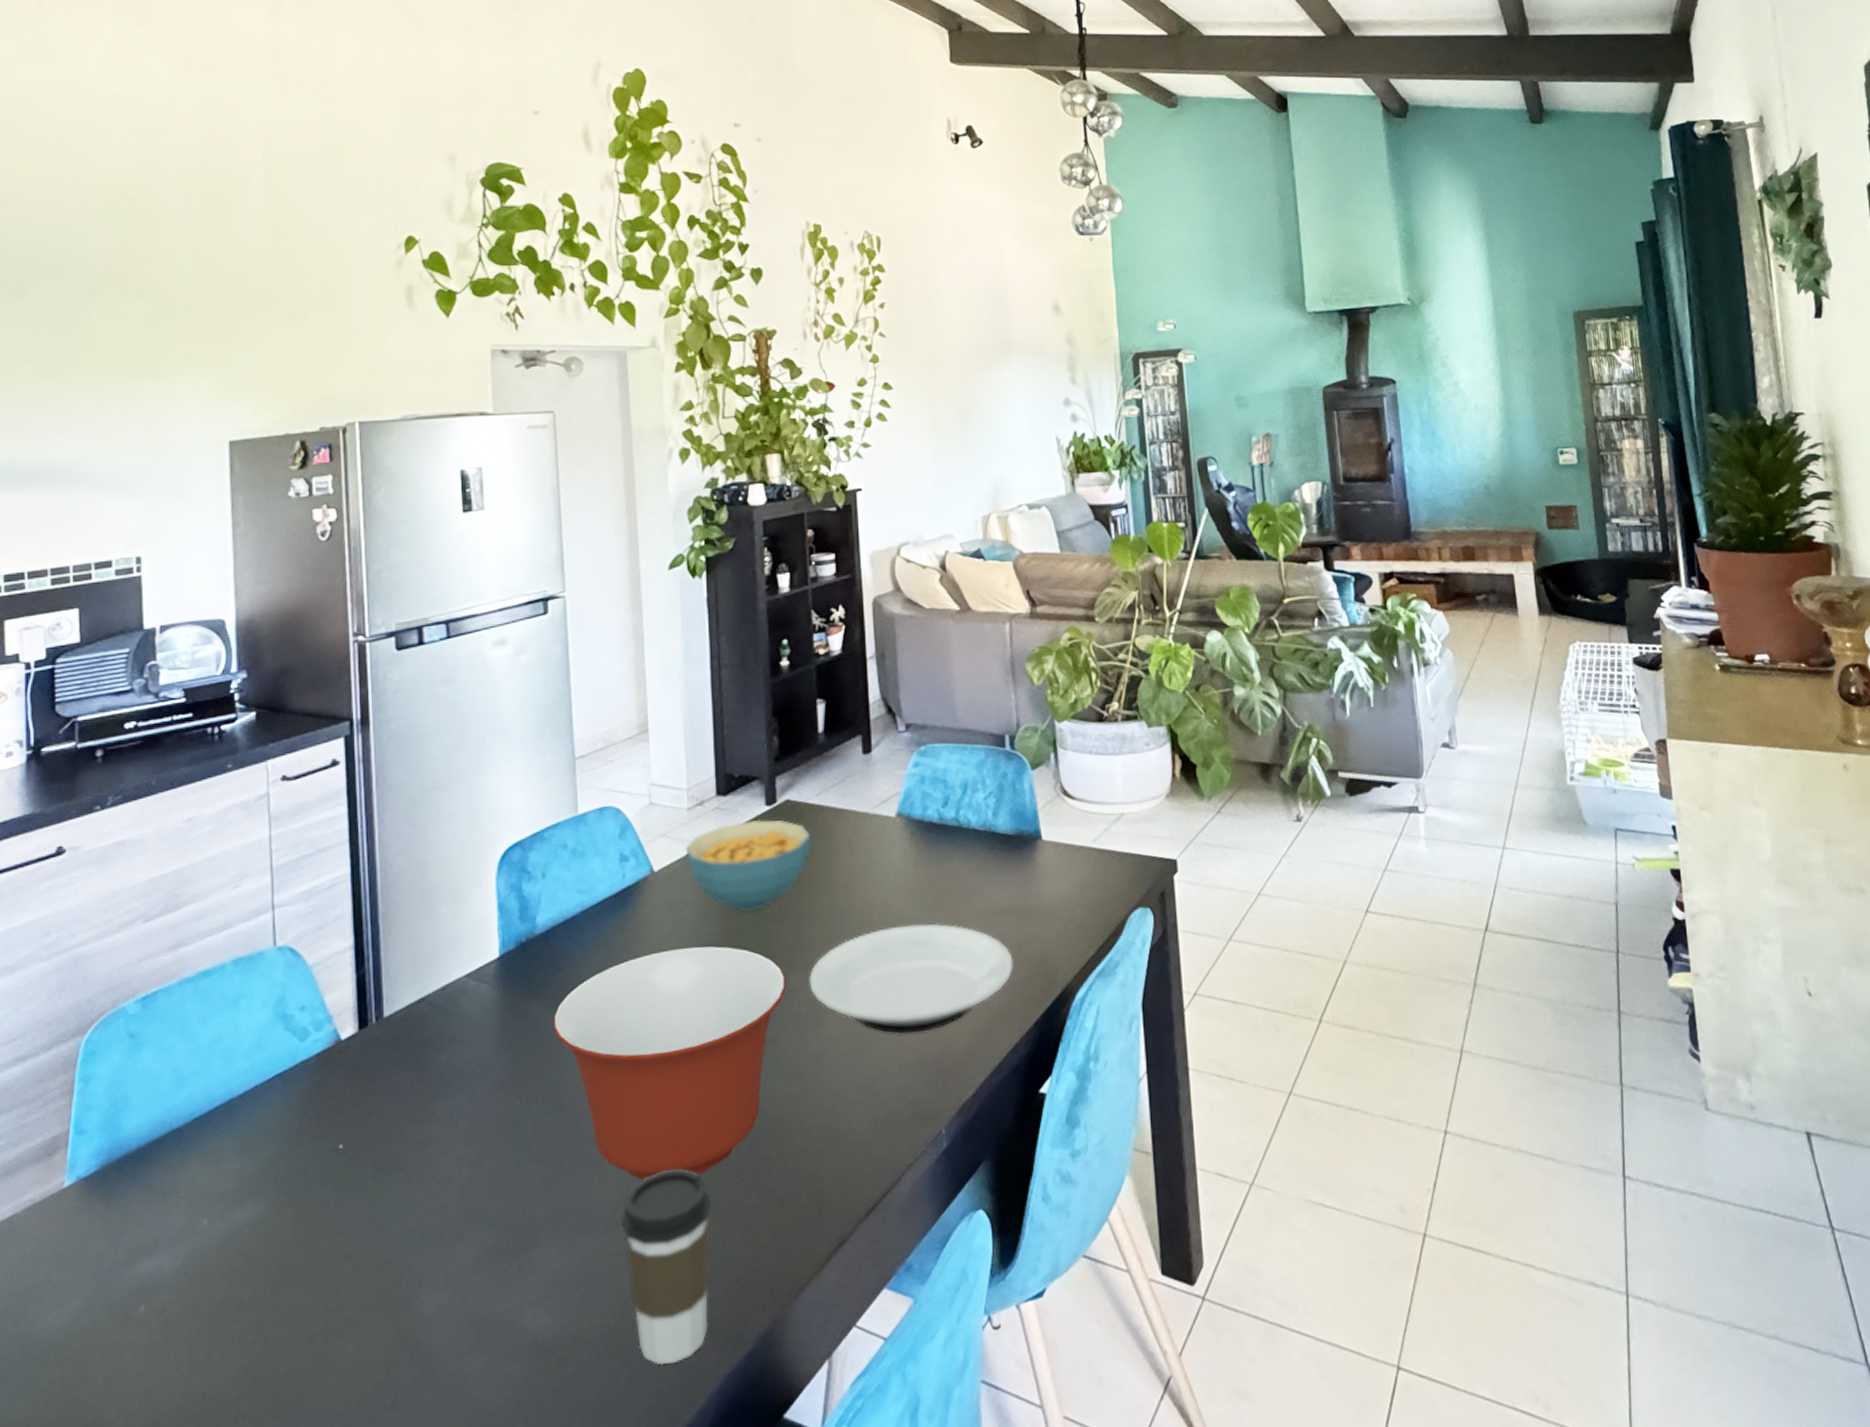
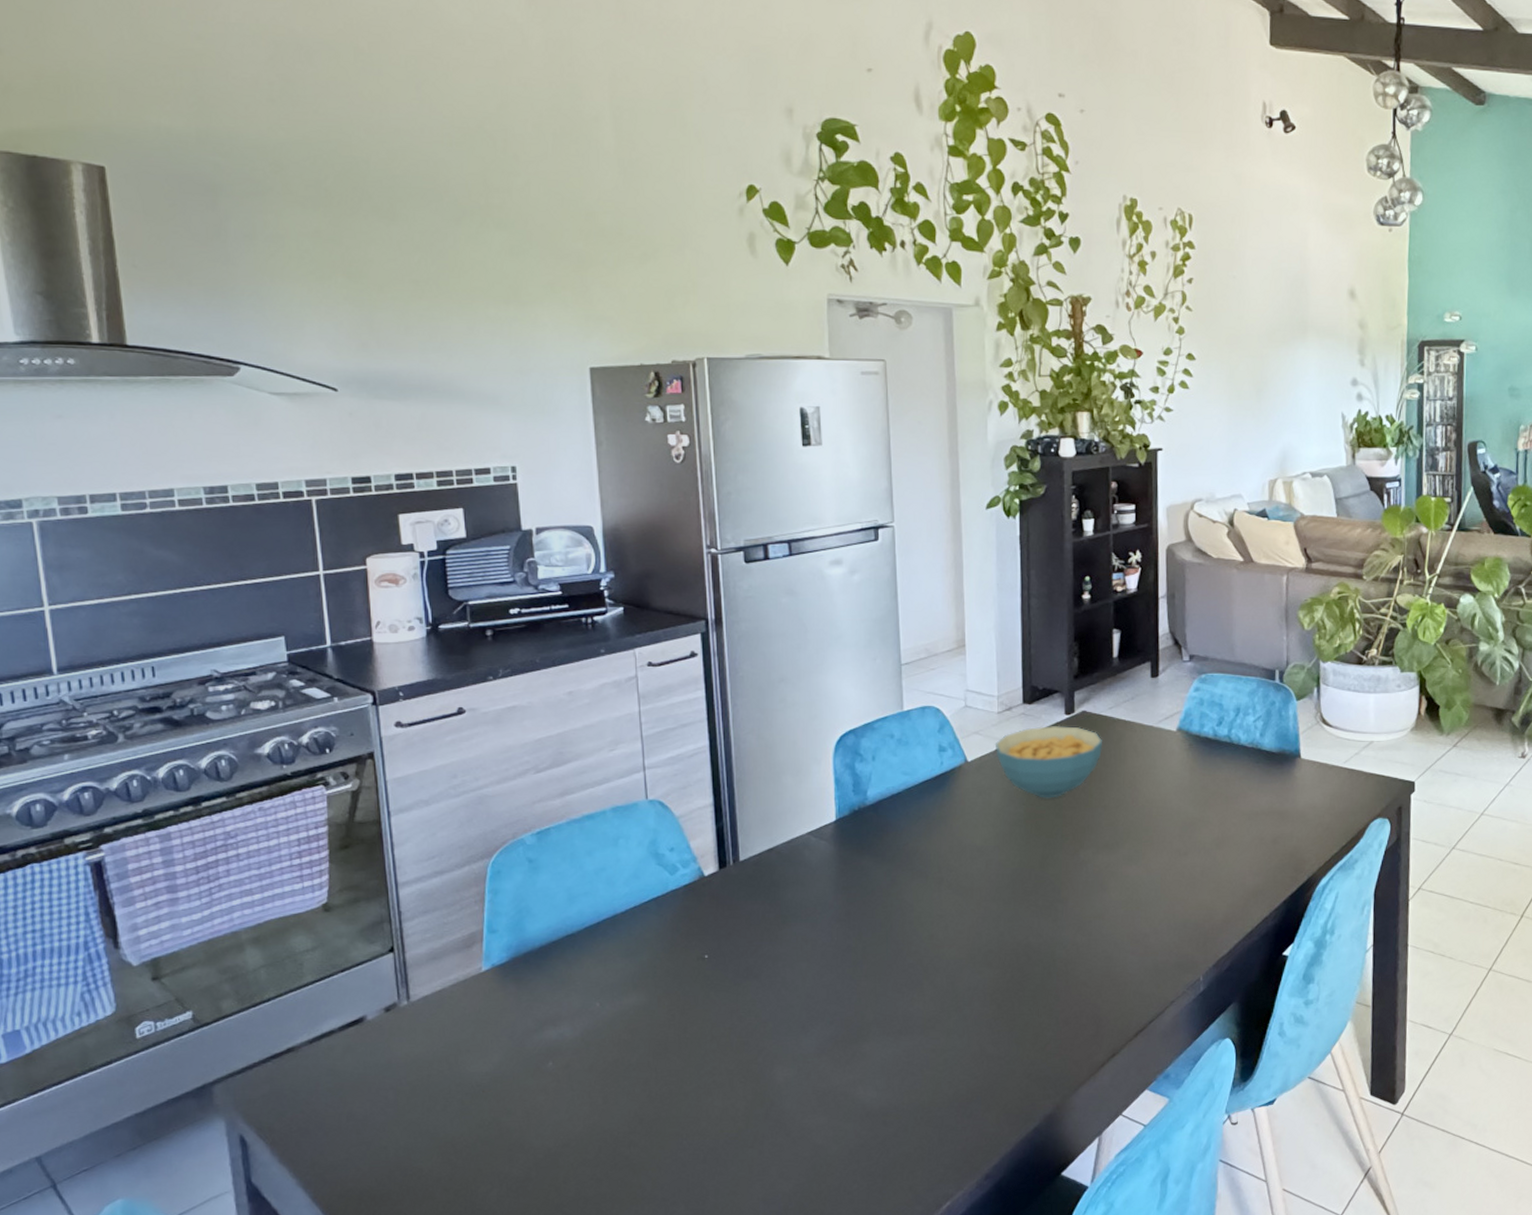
mixing bowl: present [552,946,786,1181] -> none [880,824,1077,999]
coffee cup: present [620,1169,711,1366] -> none [934,992,1009,1132]
plate: present [809,923,1013,1034] -> none [1096,818,1269,902]

